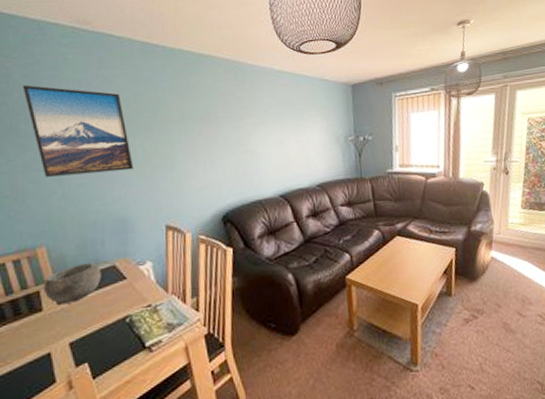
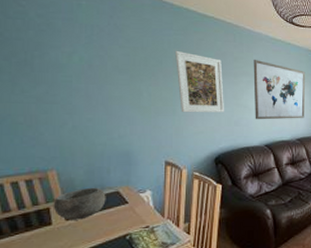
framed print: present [22,85,134,177] -> none [37,23,139,111]
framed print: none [171,96,229,167] -> present [176,50,224,113]
wall art: none [258,96,324,167] -> present [253,59,306,120]

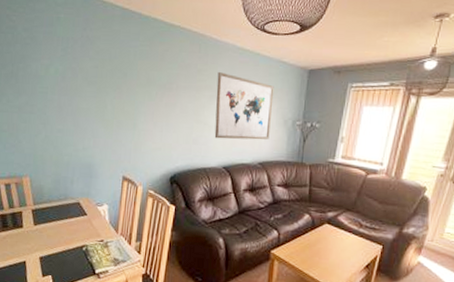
bowl: present [53,187,106,220] -> none [25,196,69,226]
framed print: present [176,50,224,113] -> none [140,62,185,129]

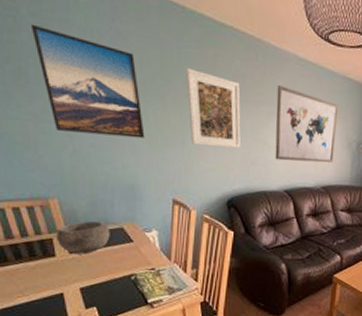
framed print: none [23,37,103,124] -> present [30,24,145,139]
bowl: none [25,196,69,226] -> present [56,220,110,254]
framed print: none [140,62,185,129] -> present [186,67,241,148]

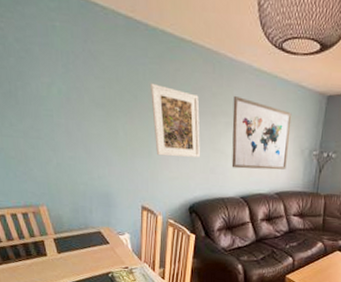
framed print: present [30,24,145,139] -> none [17,49,116,151]
bowl: present [56,220,110,254] -> none [46,225,90,254]

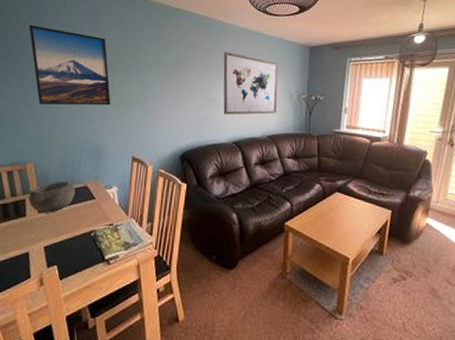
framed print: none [17,49,116,151] -> present [28,24,111,106]
bowl: none [46,225,90,254] -> present [28,181,76,213]
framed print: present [151,82,200,158] -> none [147,44,193,108]

